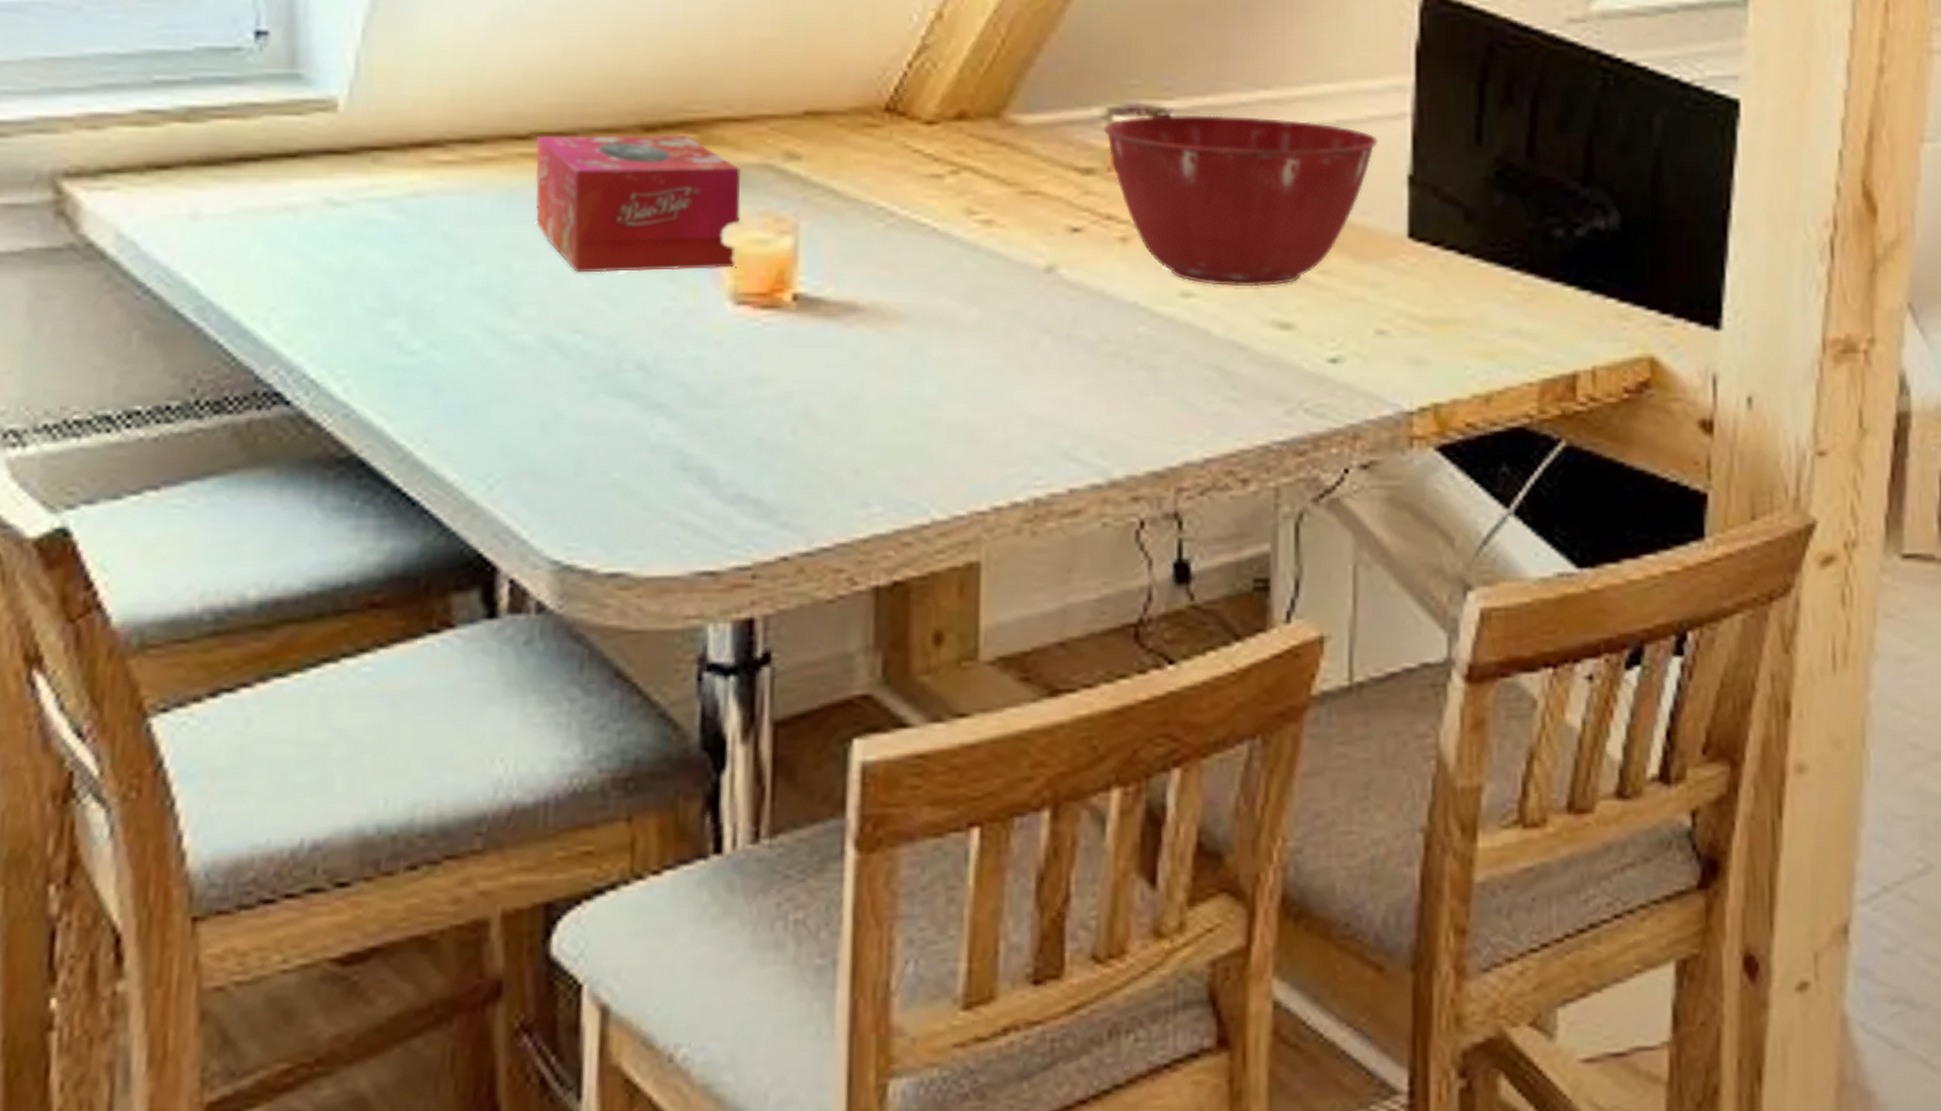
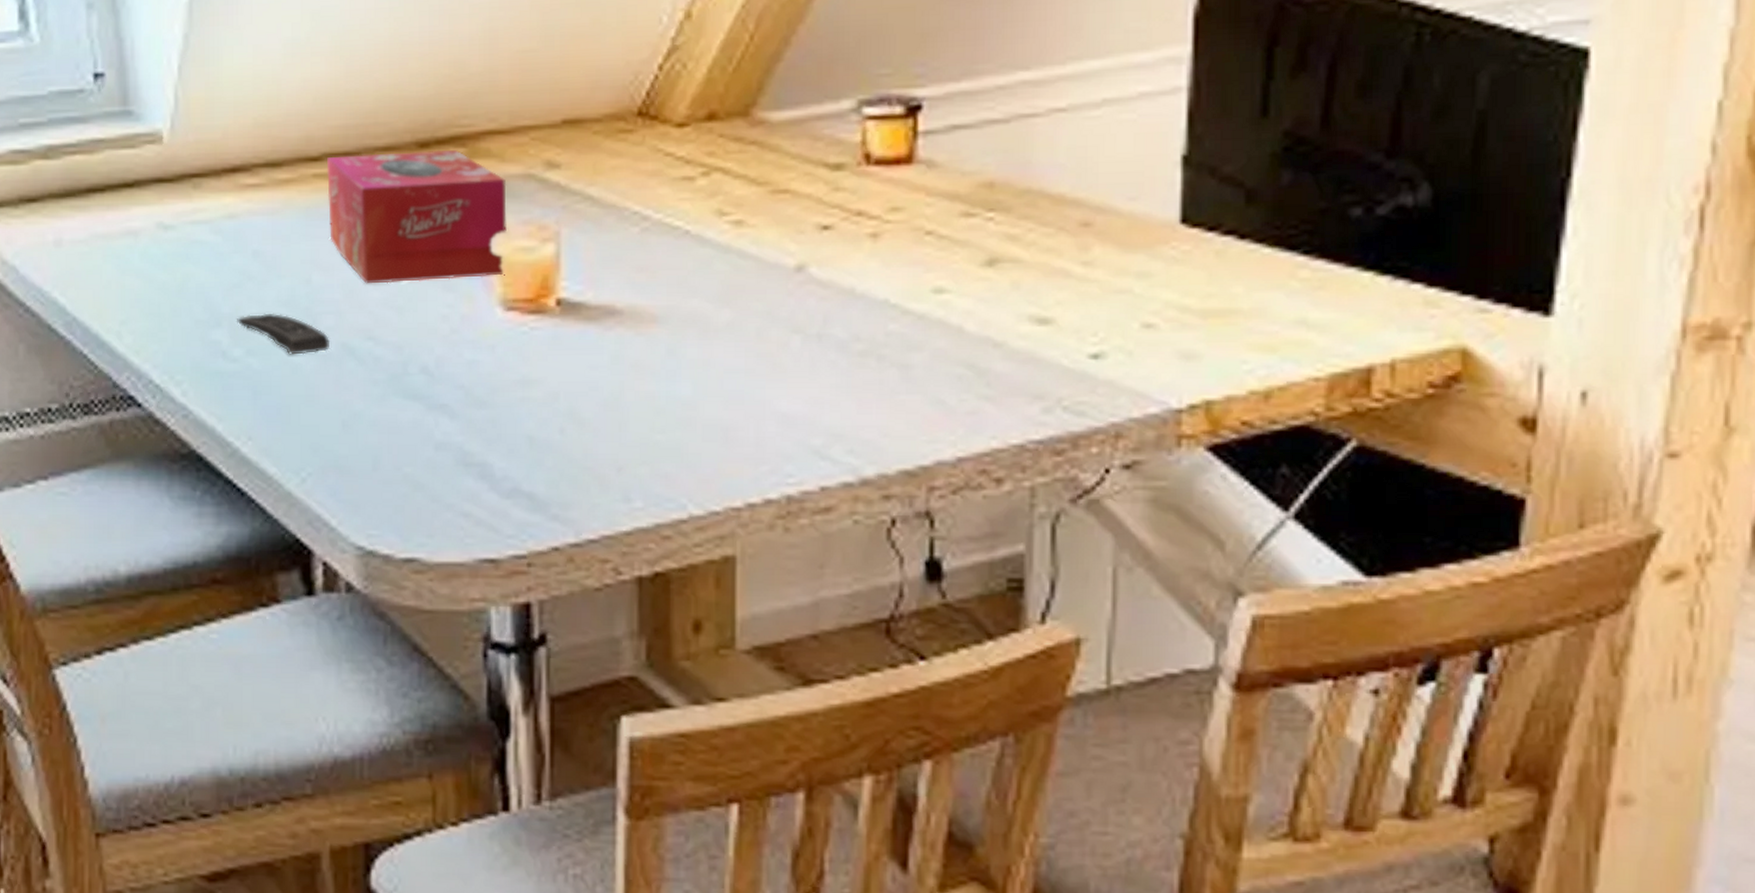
remote control: none [416,301,531,348] -> present [236,313,331,355]
mixing bowl: present [1103,114,1379,287] -> none [853,100,1150,282]

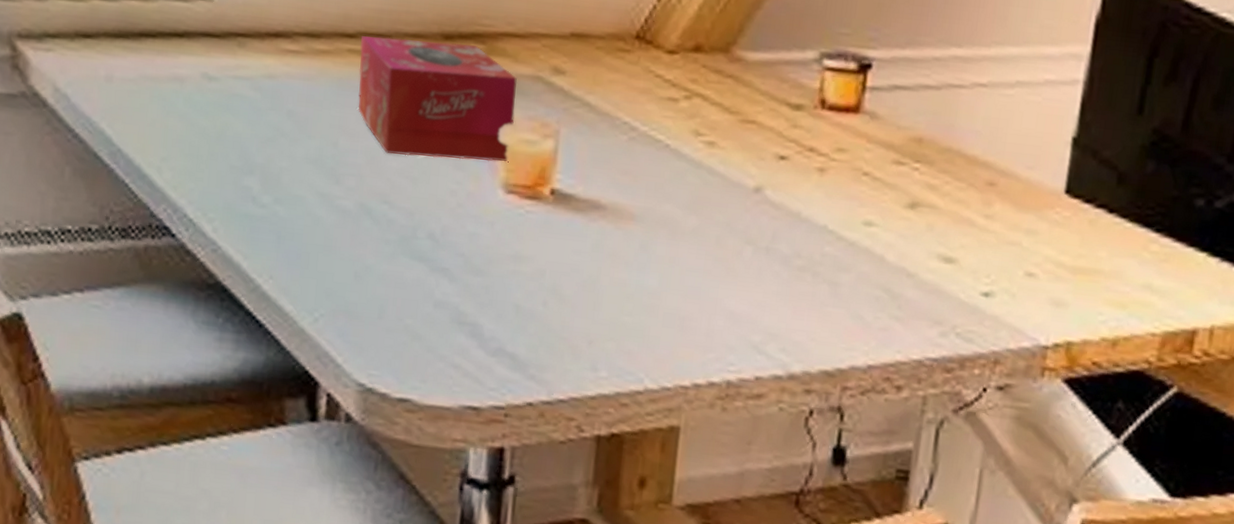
remote control: present [236,313,331,355] -> none [267,167,351,209]

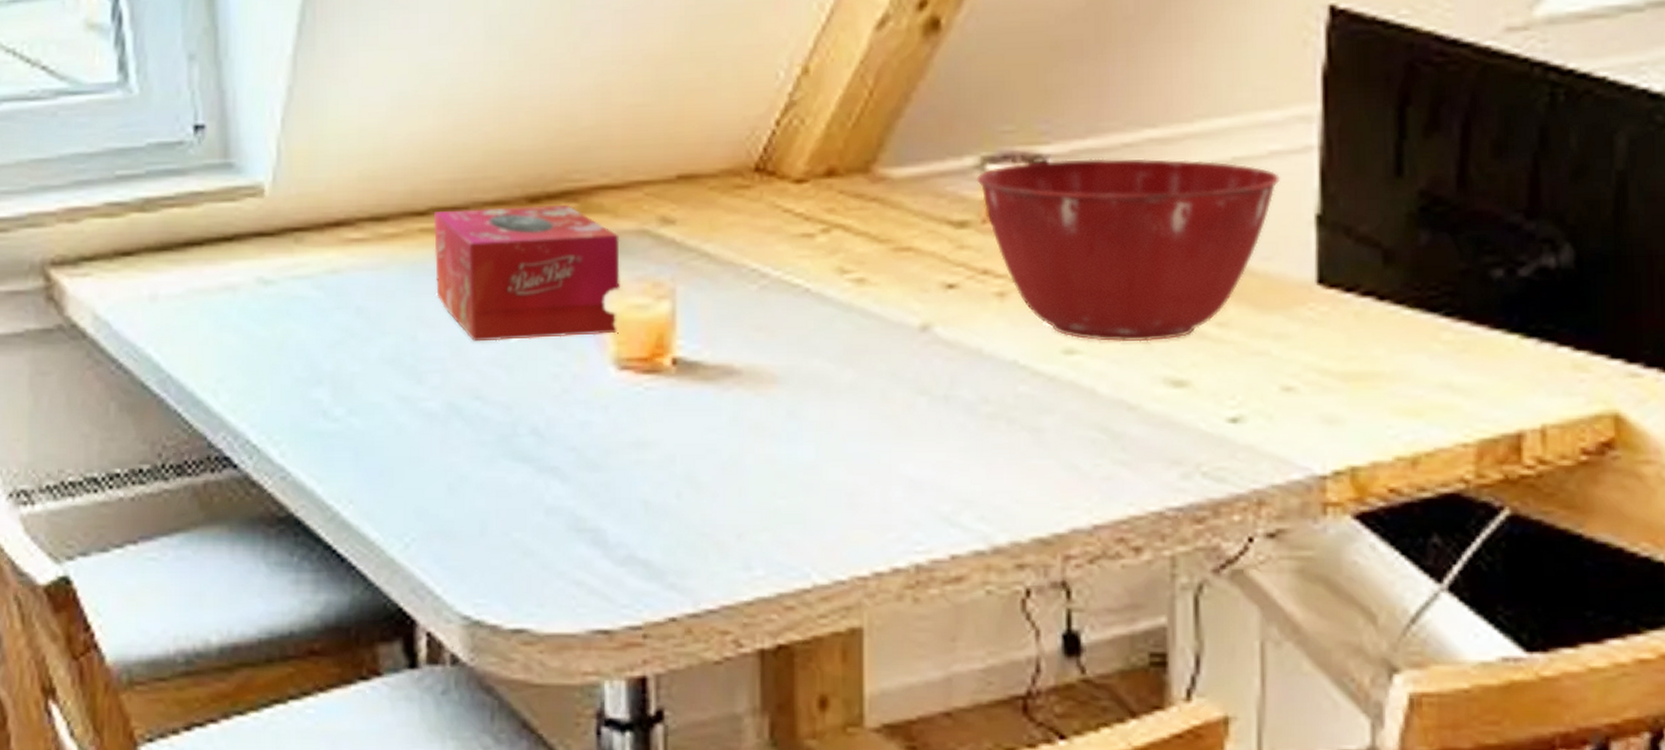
mixing bowl: none [814,62,1051,224] -> present [977,158,1281,342]

